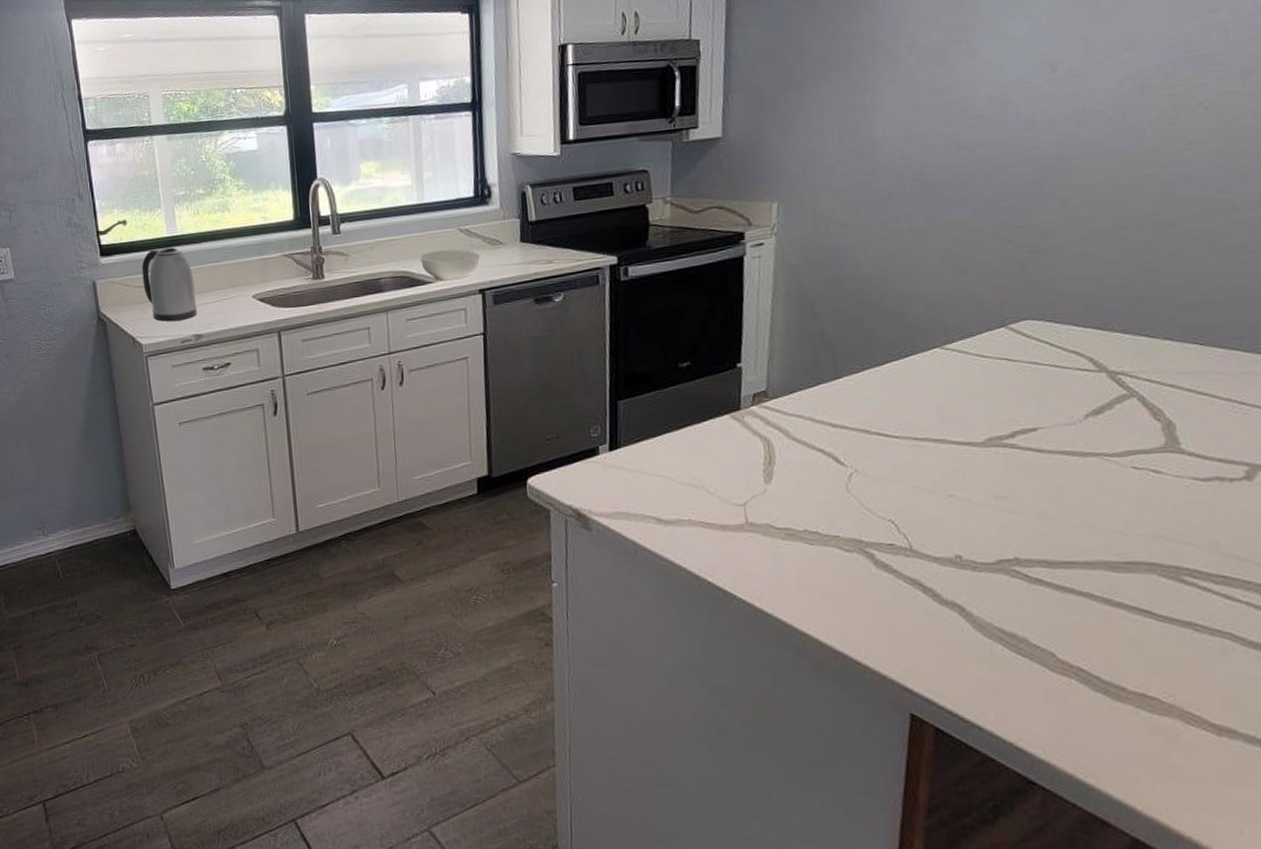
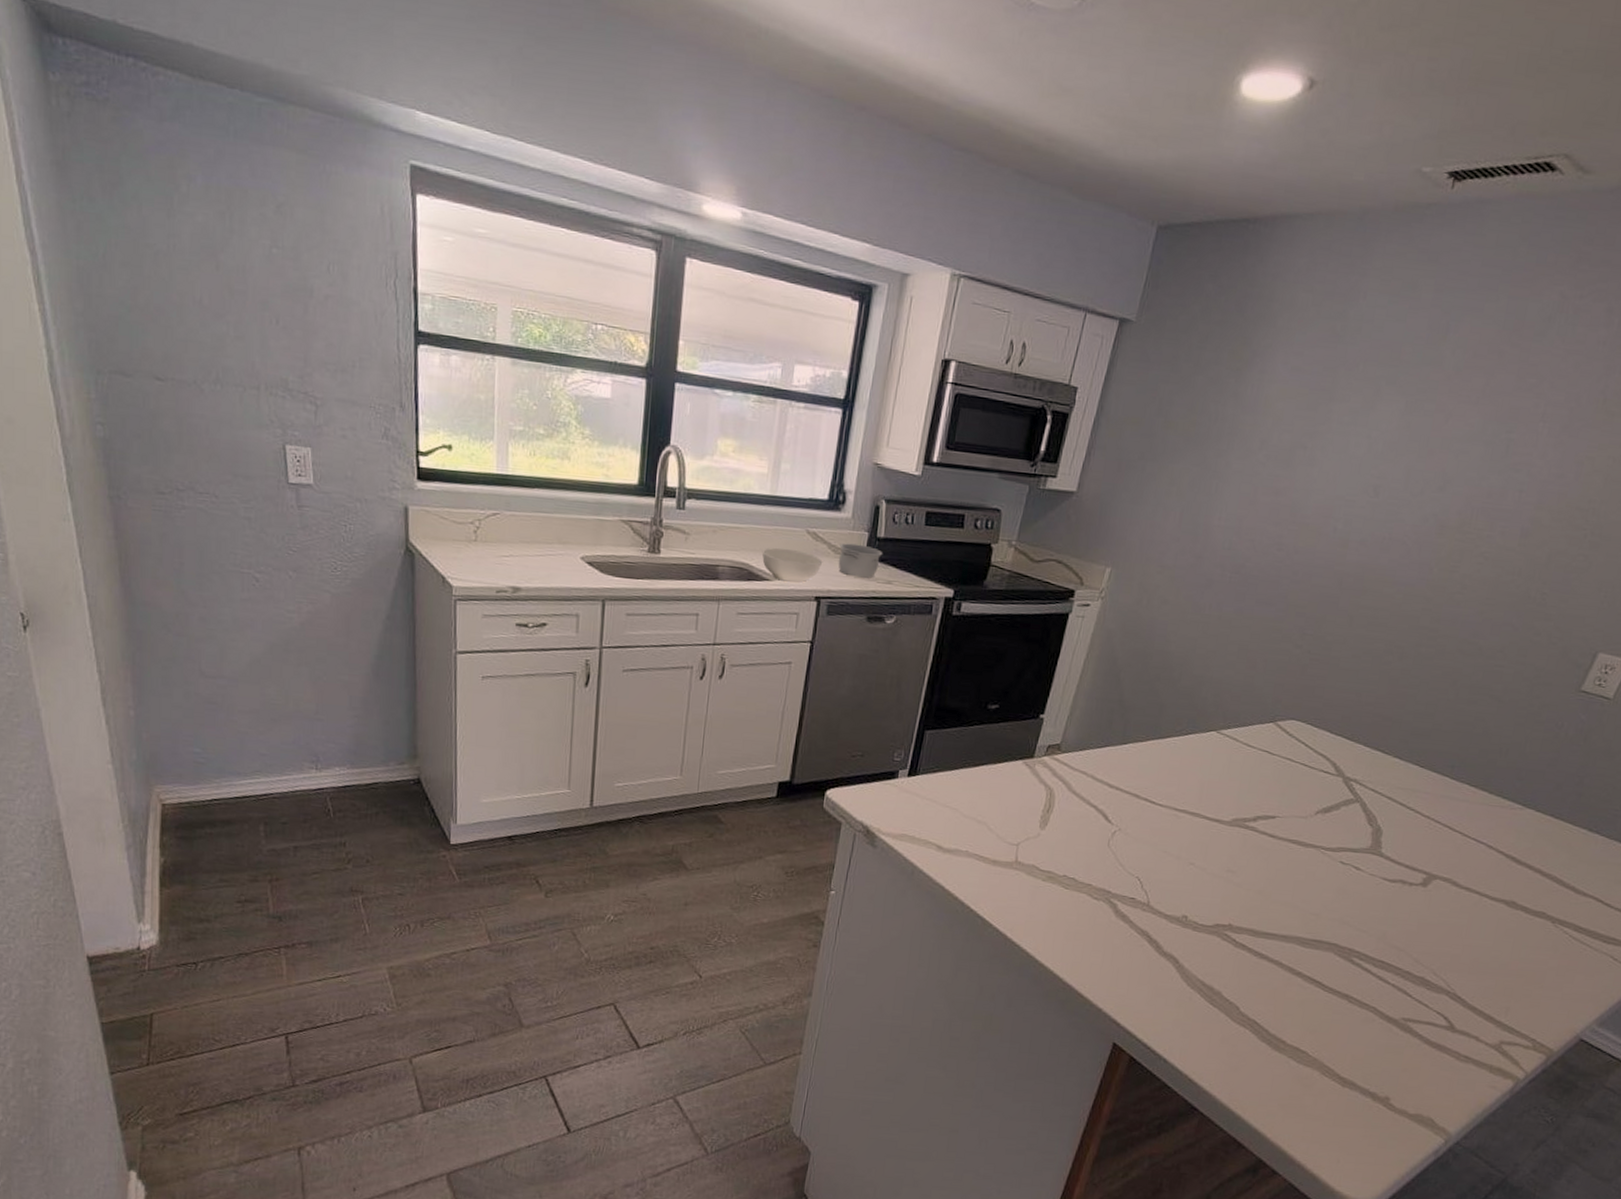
kettle: present [141,247,197,322] -> none [462,484,520,569]
cooking pot: none [493,231,538,264] -> present [838,543,883,578]

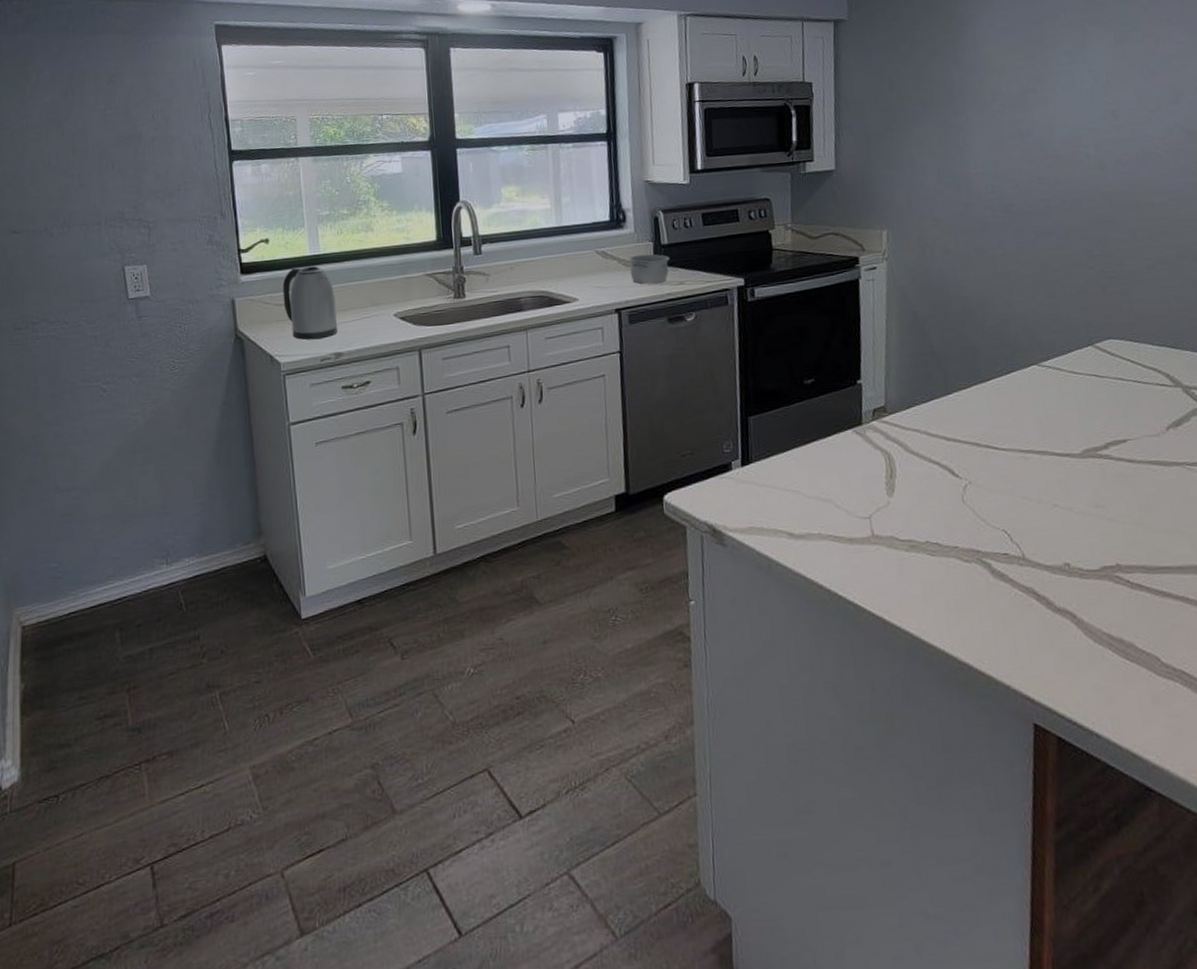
kettle: none [462,484,520,569] -> present [282,266,338,340]
bowl: present [761,547,823,584] -> none [558,270,616,301]

